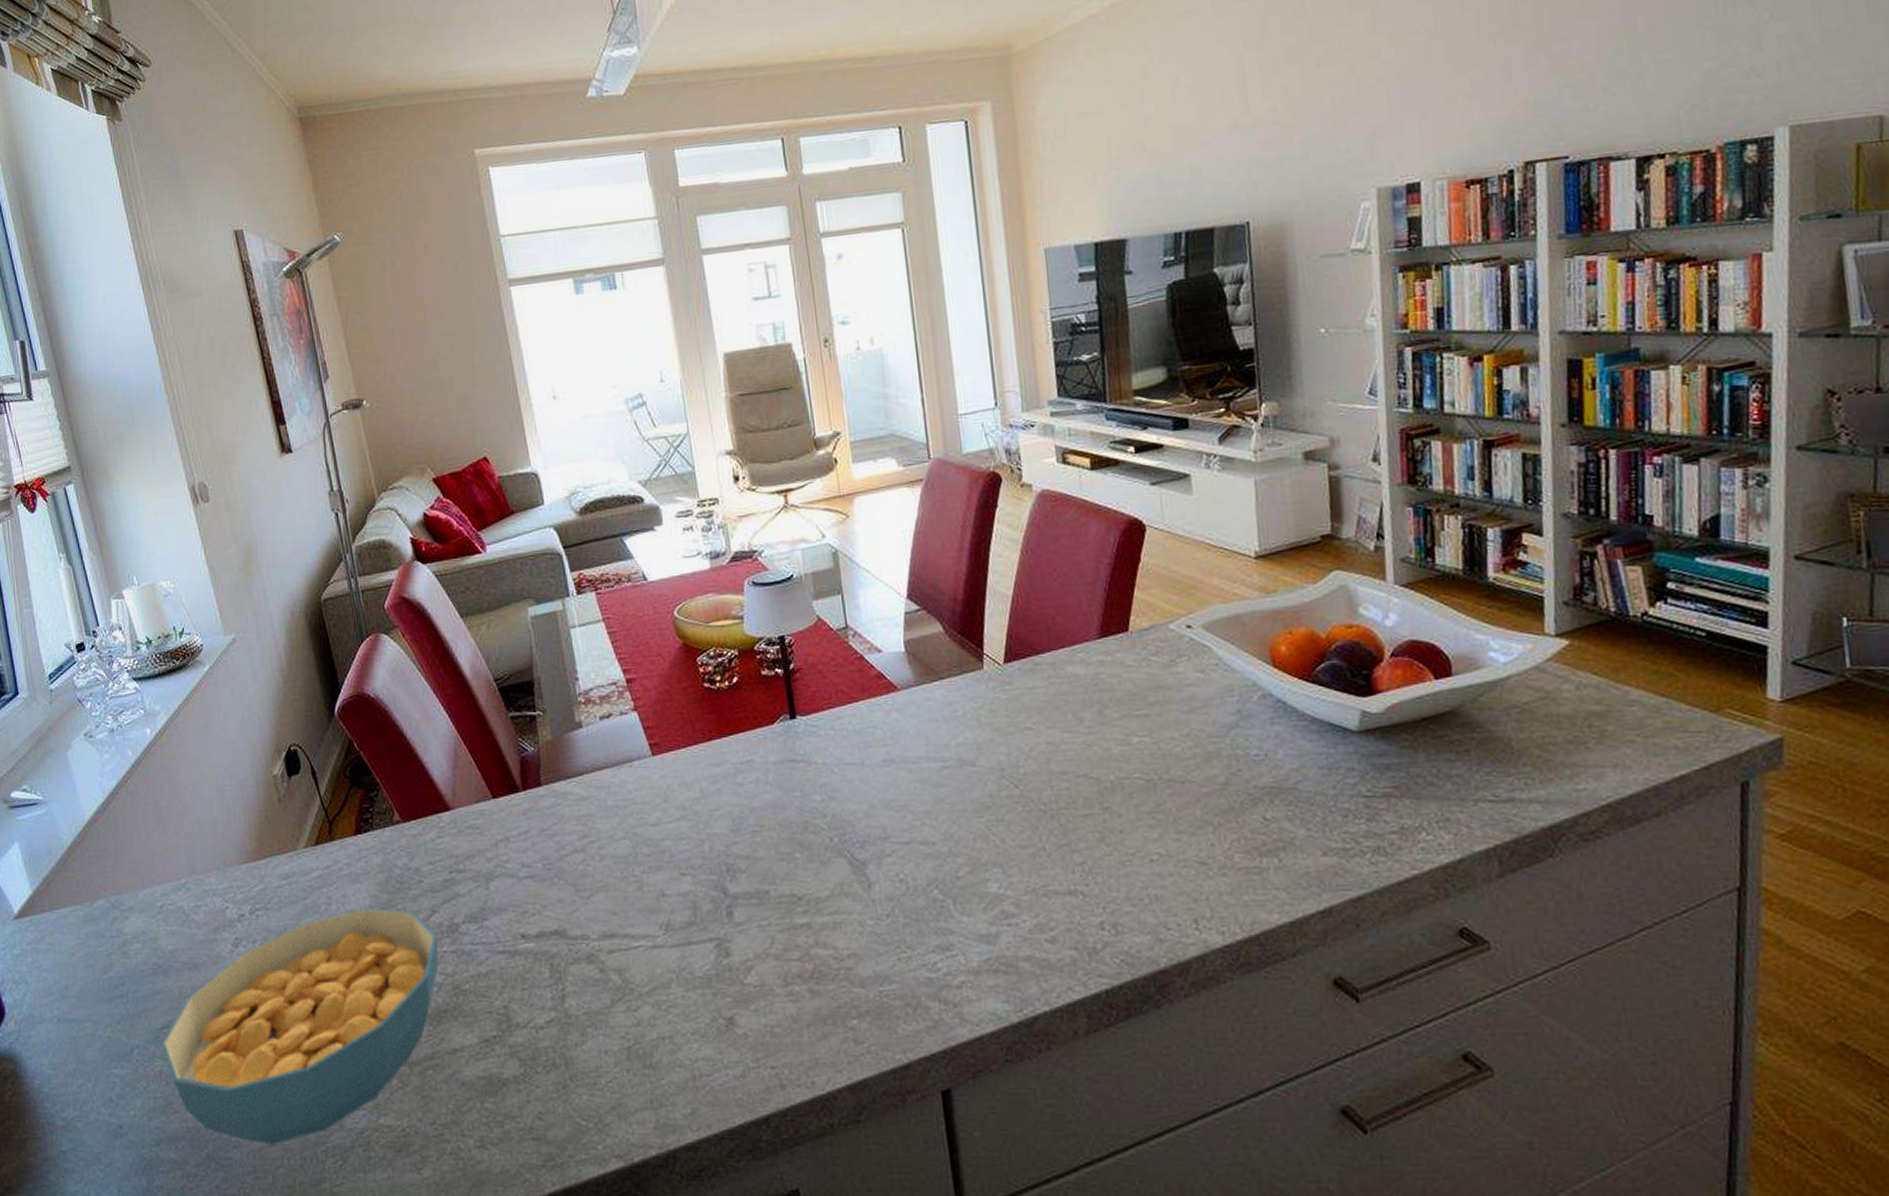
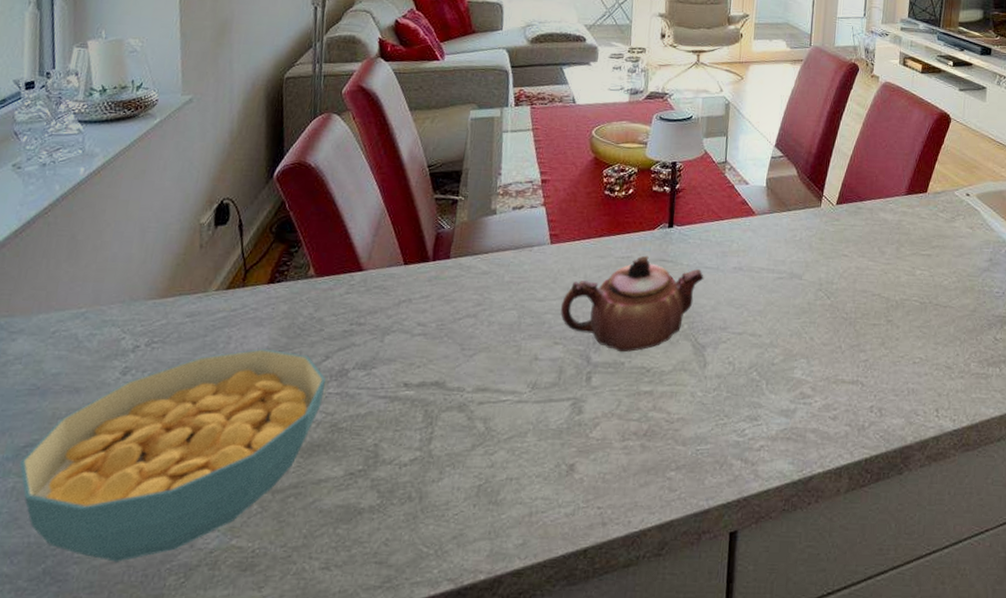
teapot: none [679,757,848,879] -> present [560,255,704,353]

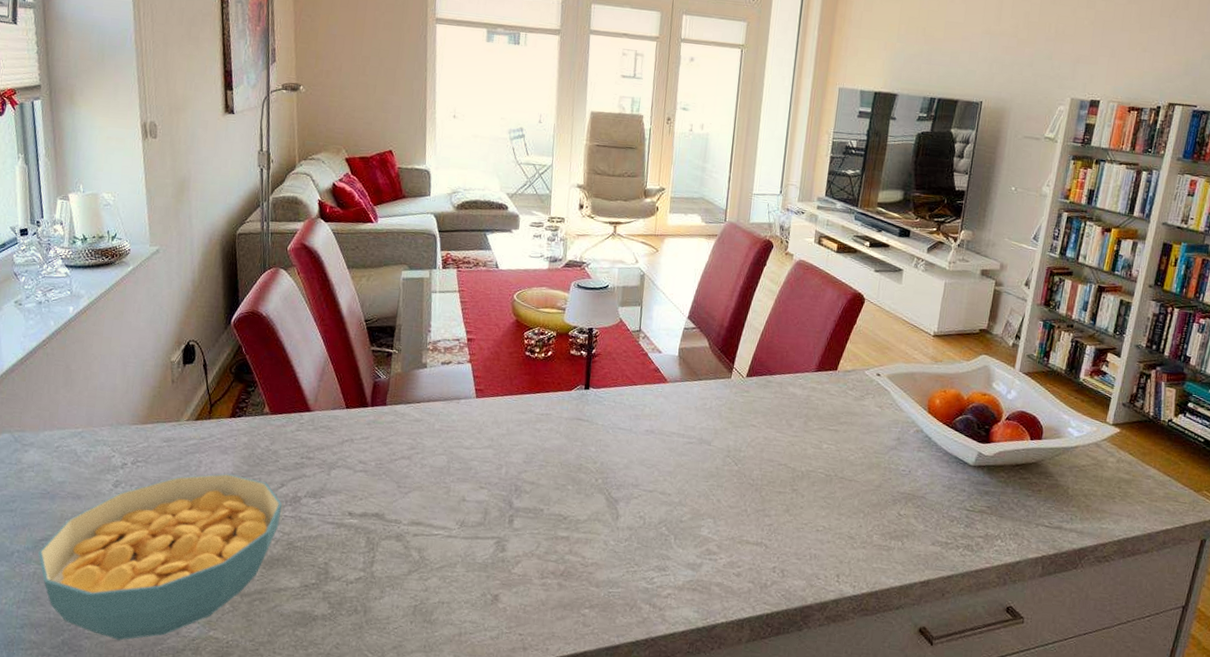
teapot: present [560,255,704,353] -> none [485,413,618,500]

